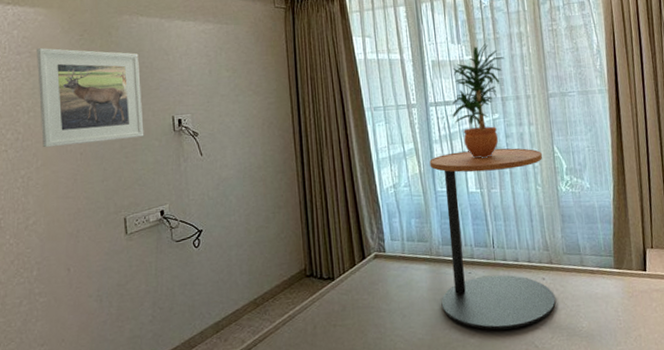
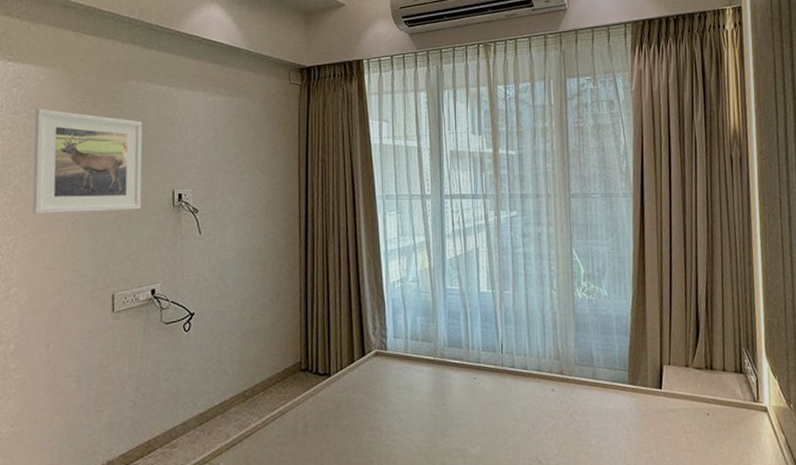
side table: present [429,148,556,330] -> none [440,247,564,442]
potted plant: present [452,43,504,159] -> none [468,136,527,257]

